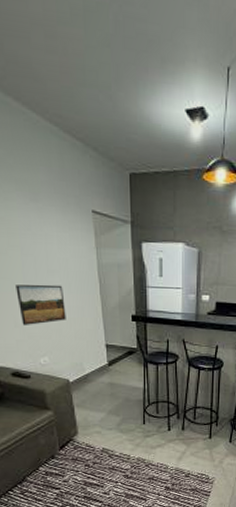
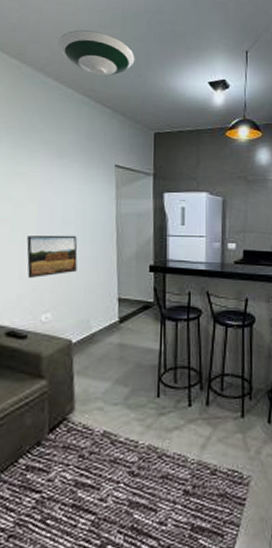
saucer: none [12,26,103,96] -> present [58,30,135,75]

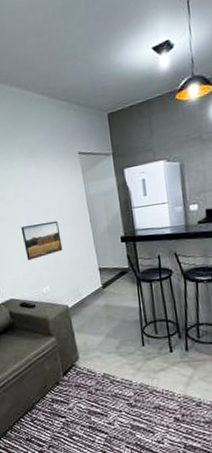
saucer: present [58,30,135,75] -> none [14,29,81,72]

